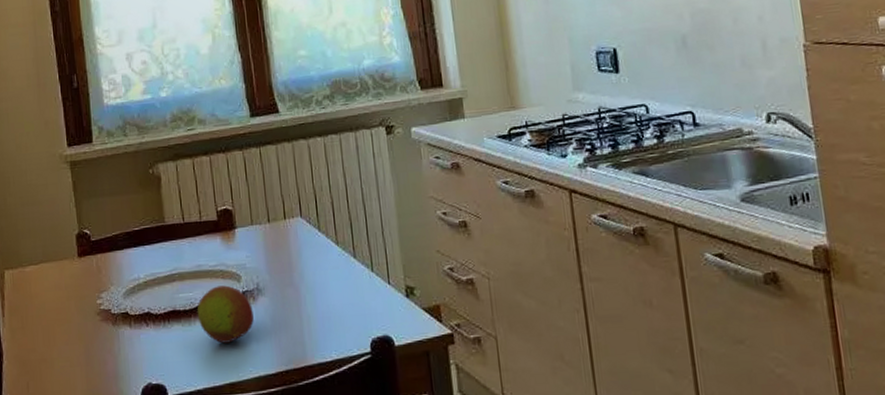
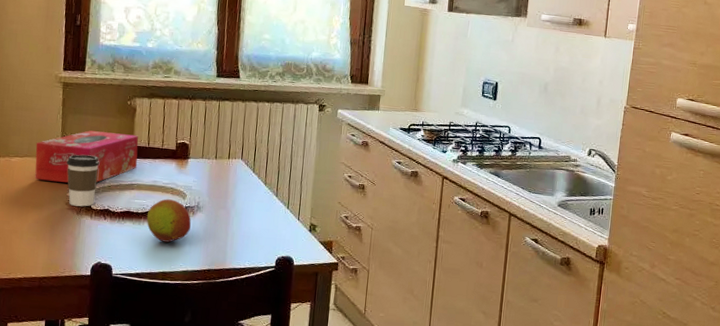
tissue box: none [50,210,175,290] -> present [35,130,139,183]
coffee cup: none [90,246,131,315] -> present [66,154,100,207]

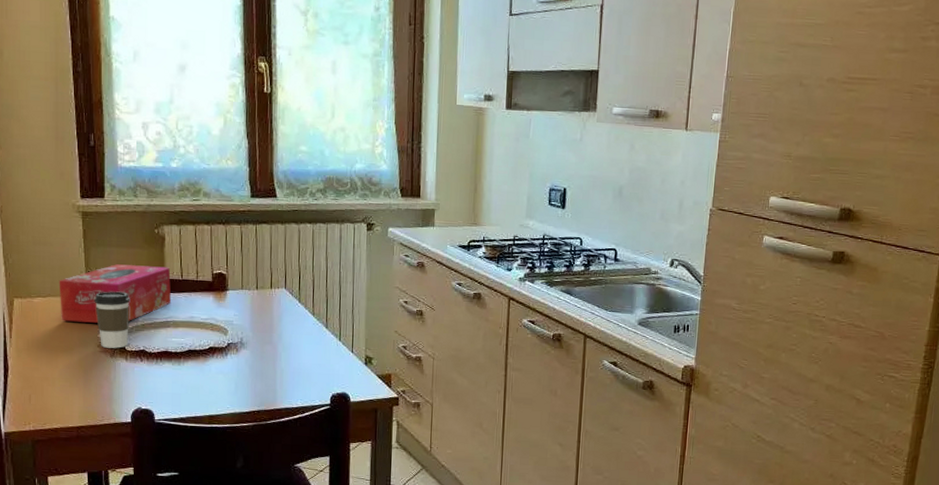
fruit: present [146,199,191,243] -> none [186,336,235,383]

